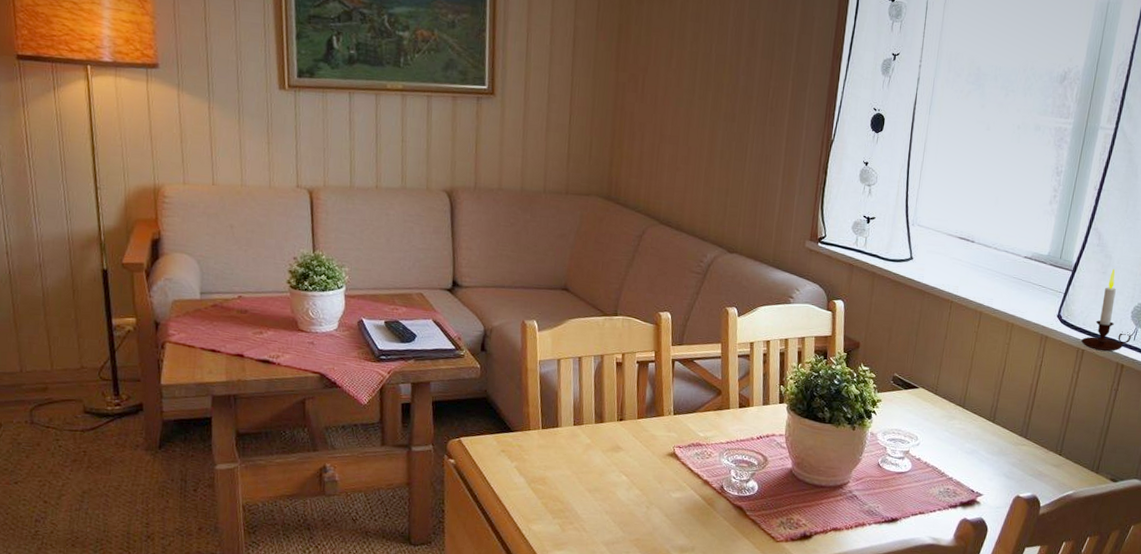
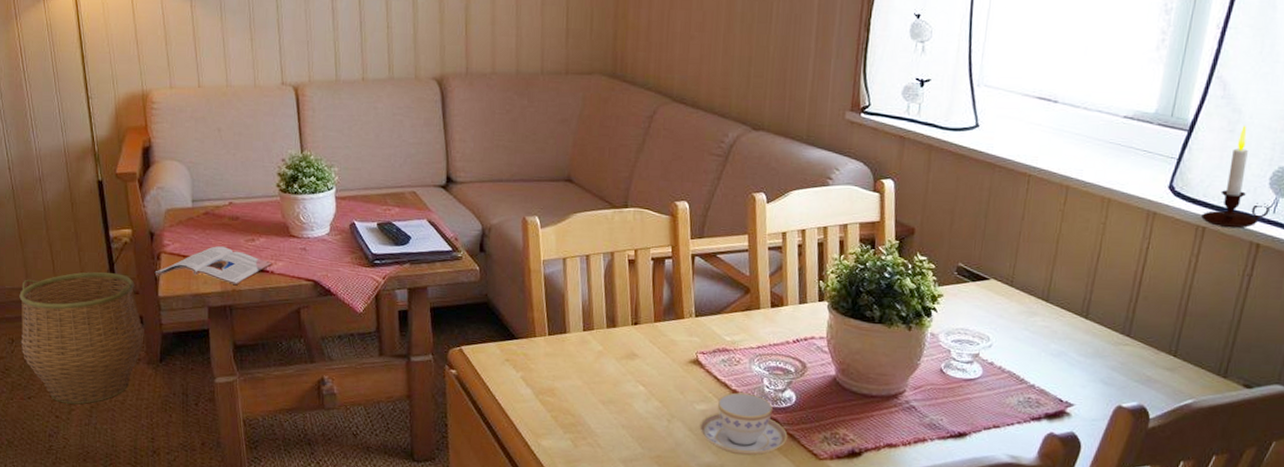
basket: none [10,358,144,490] -> present [19,271,144,404]
magazine: none [158,337,279,376] -> present [154,246,272,286]
teacup: none [673,481,750,539] -> present [698,391,788,456]

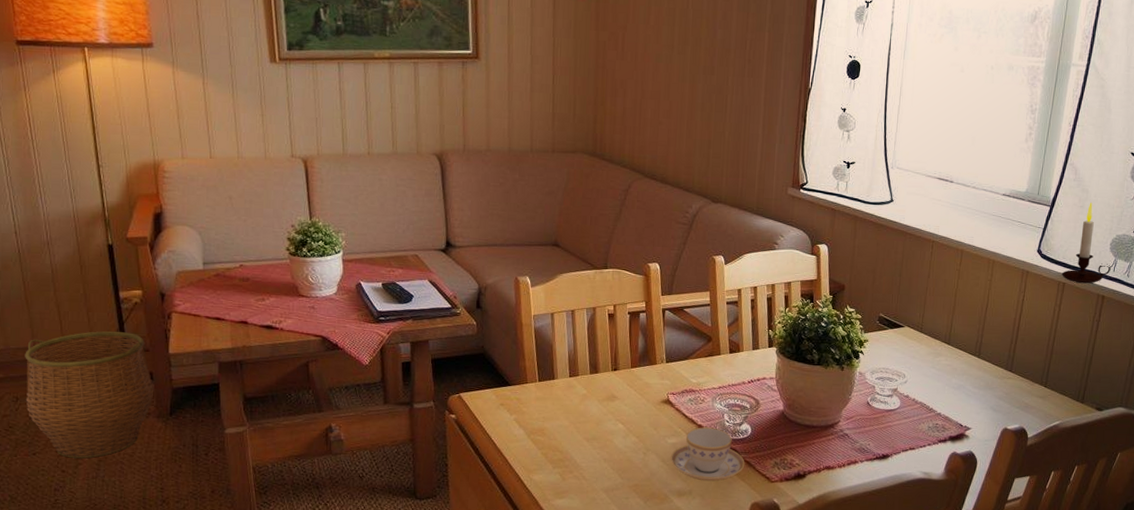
magazine: present [154,246,272,286] -> none [165,305,282,342]

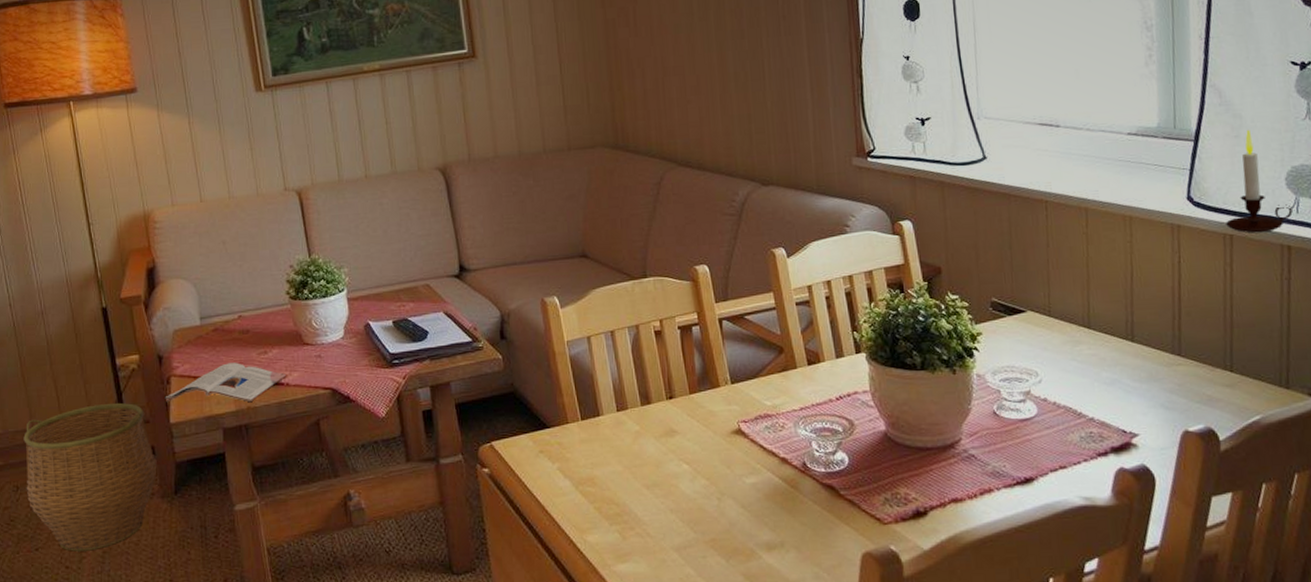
magazine: none [165,305,282,342] -> present [165,362,287,403]
teacup: present [670,426,745,481] -> none [751,459,847,529]

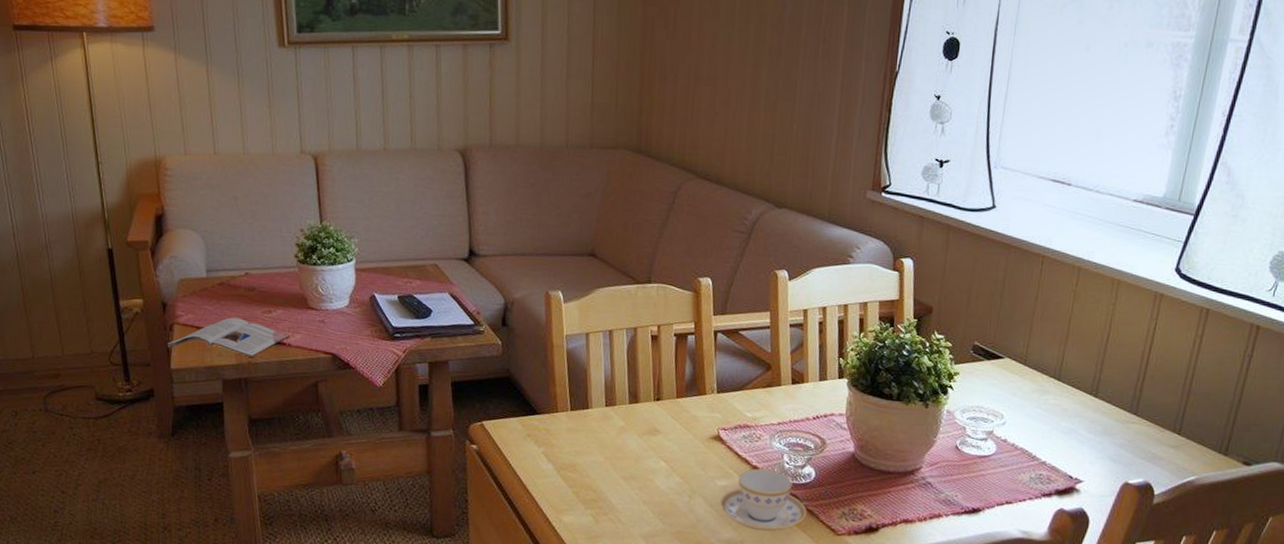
basket: present [23,402,157,551] -> none [24,342,156,479]
teacup: none [751,459,847,529] -> present [719,468,807,531]
candle: present [1226,129,1293,233] -> none [1206,210,1270,311]

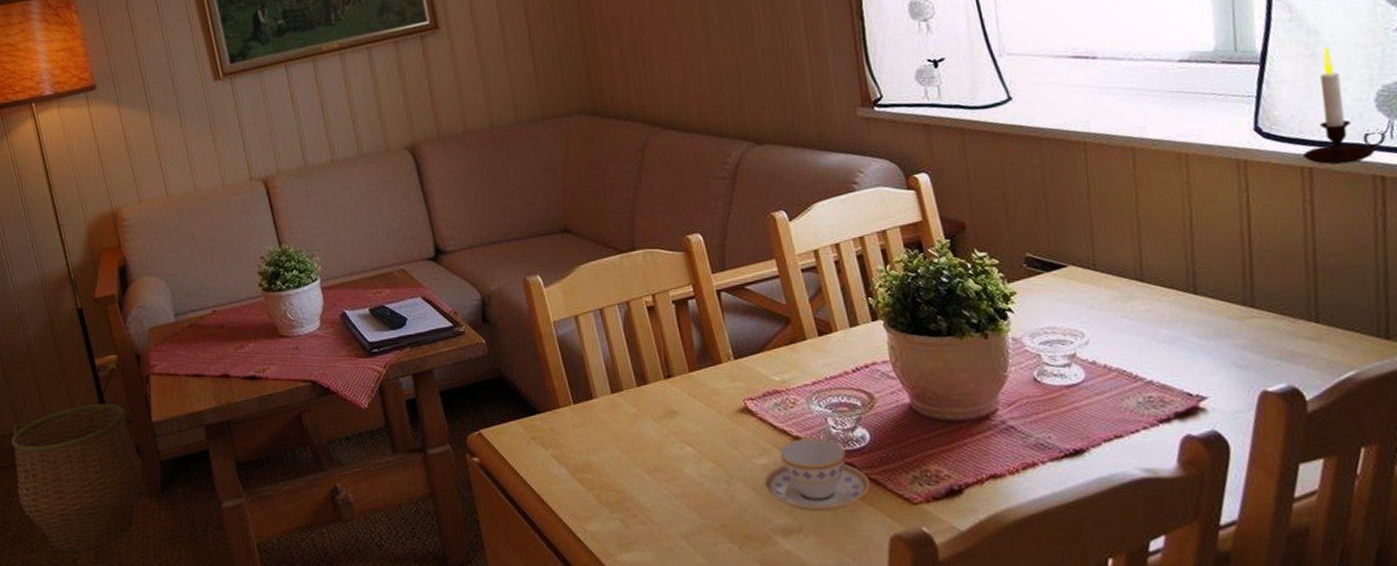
basket: none [24,342,156,479] -> present [11,403,143,553]
magazine: present [167,317,289,358] -> none [145,358,265,402]
candle: none [1206,210,1270,311] -> present [1303,46,1386,164]

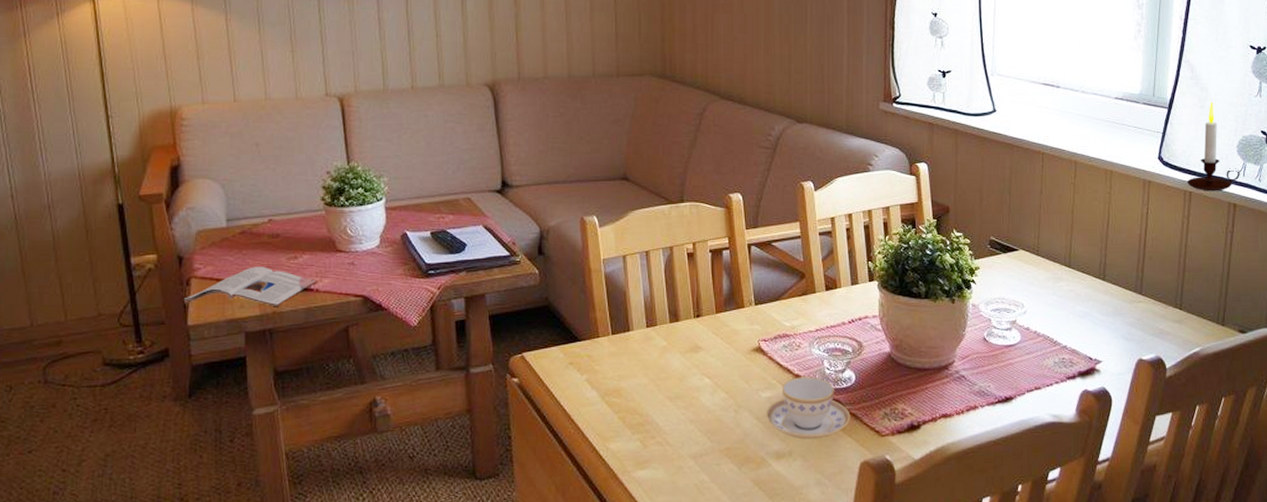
basket: present [11,403,143,553] -> none [20,302,171,454]
magazine: none [145,358,265,402] -> present [183,267,317,307]

